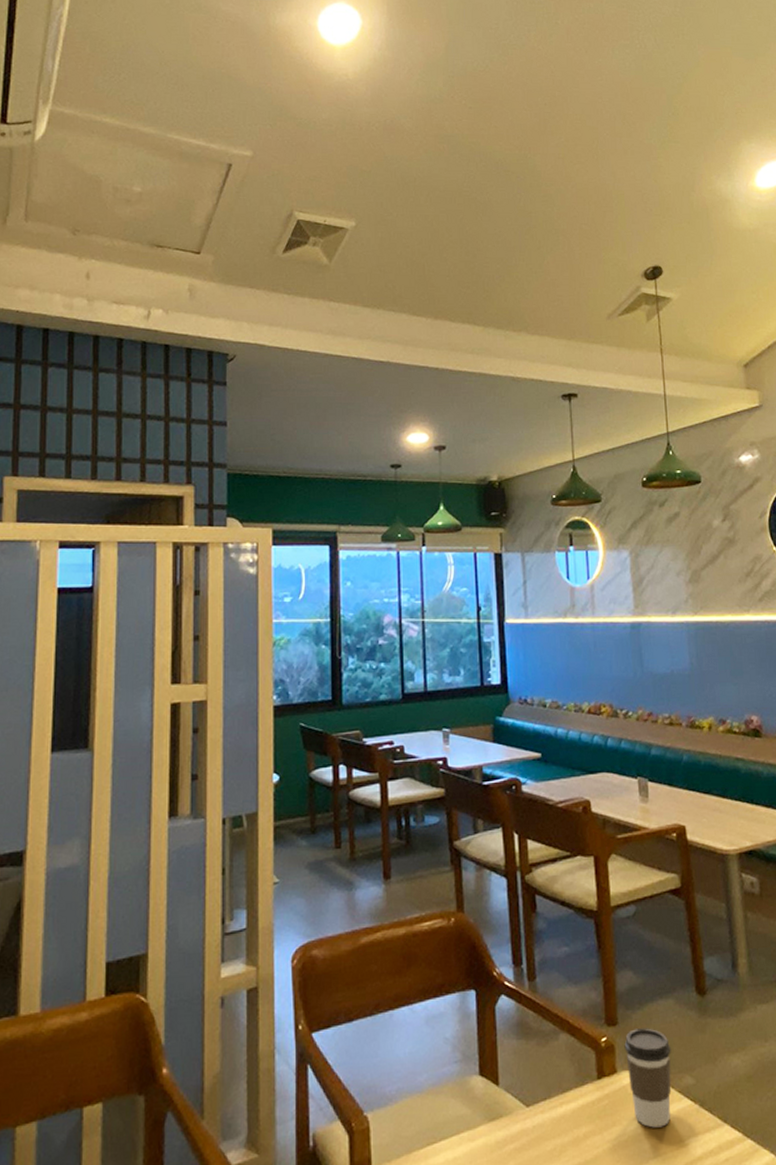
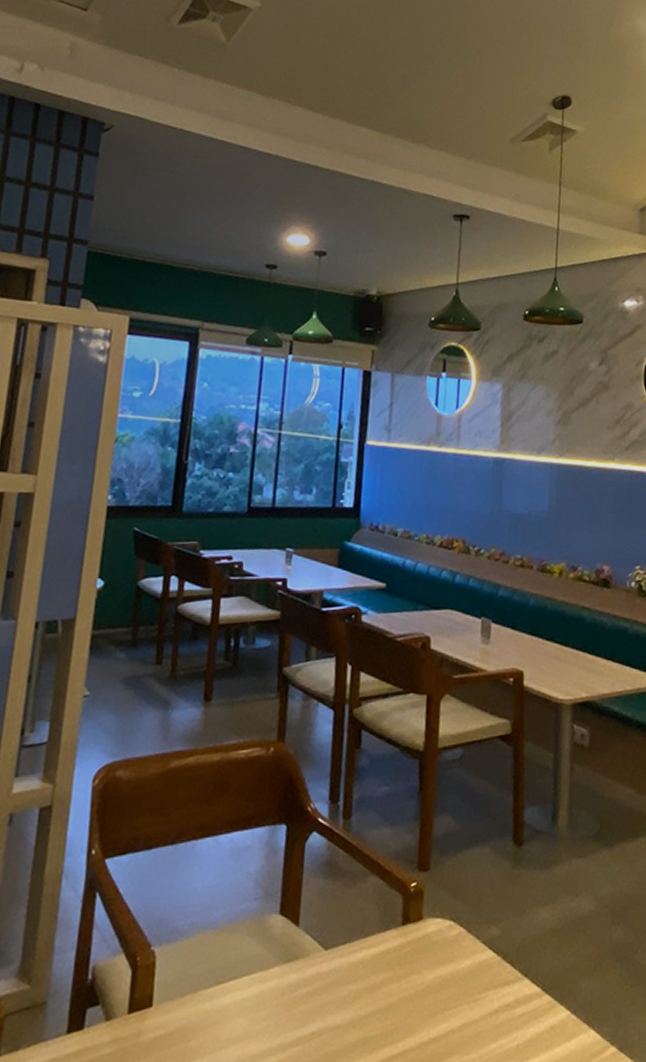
coffee cup: present [624,1028,672,1128] -> none [433,875,481,978]

